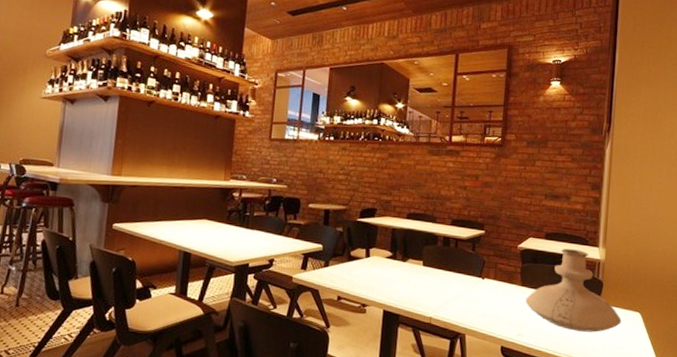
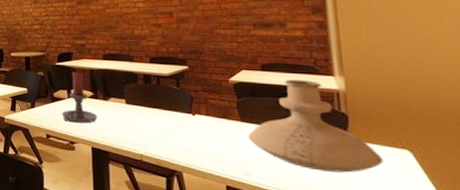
candle holder: none [357,229,394,285] -> present [62,72,98,124]

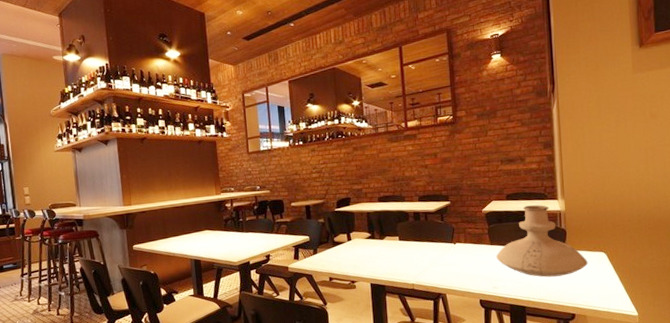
candle holder: present [62,72,98,124] -> none [343,215,375,263]

